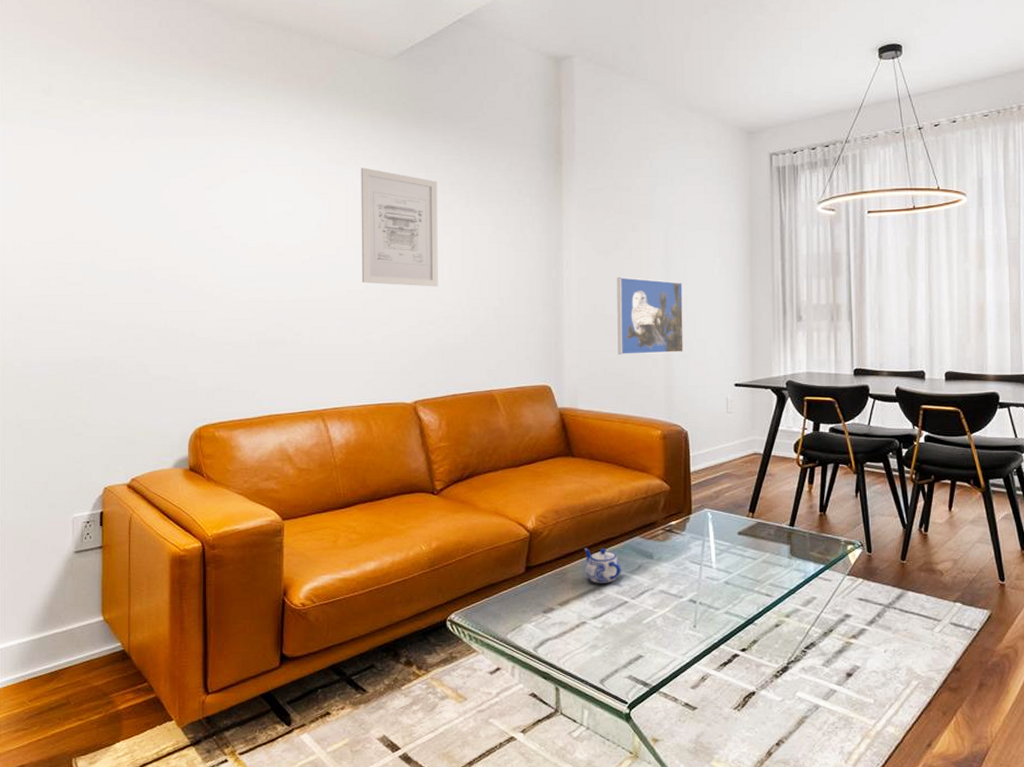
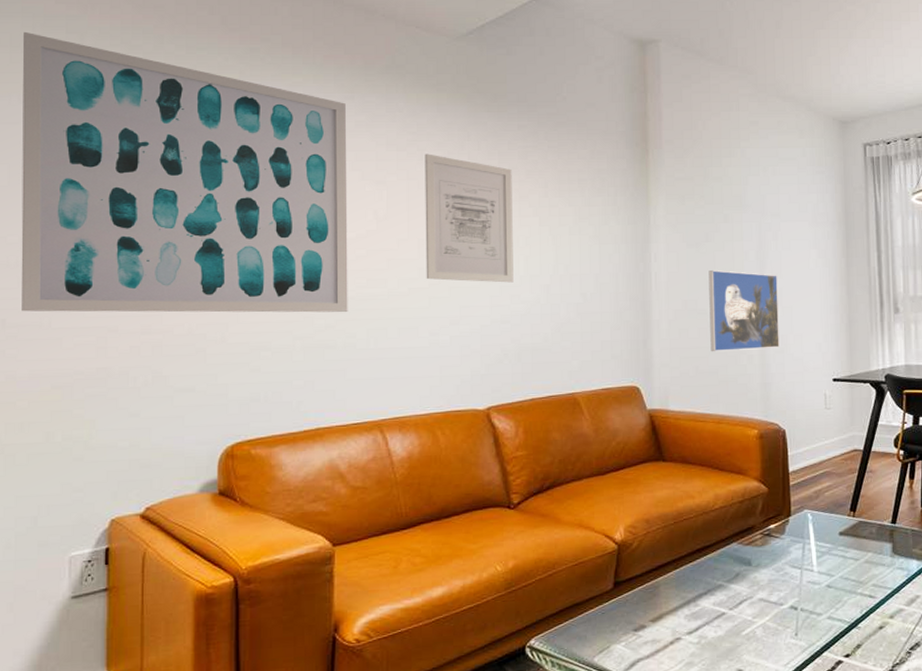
wall art: none [32,64,295,312] -> present [21,31,348,313]
teapot: present [584,548,621,583] -> none [677,557,718,596]

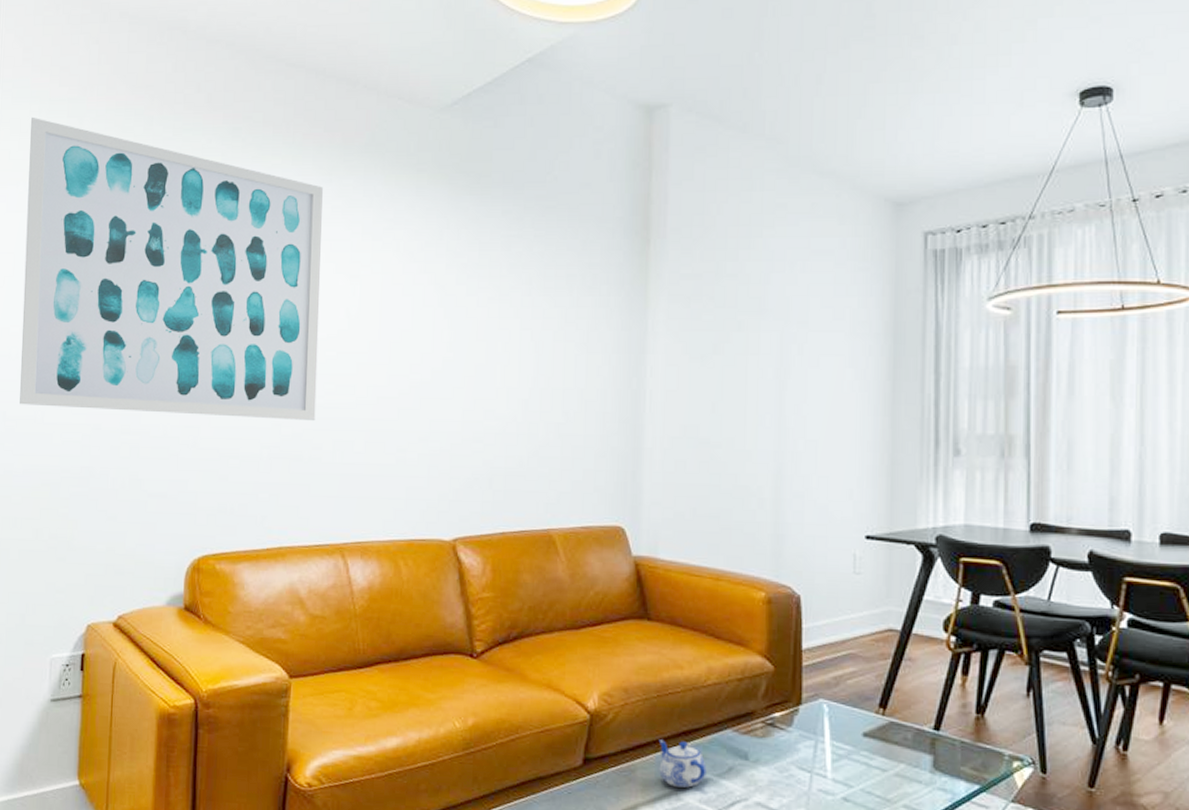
wall art: present [424,153,514,283] -> none [396,244,493,395]
teapot: none [677,557,718,596] -> present [658,739,707,788]
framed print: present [708,270,779,352] -> none [712,390,801,492]

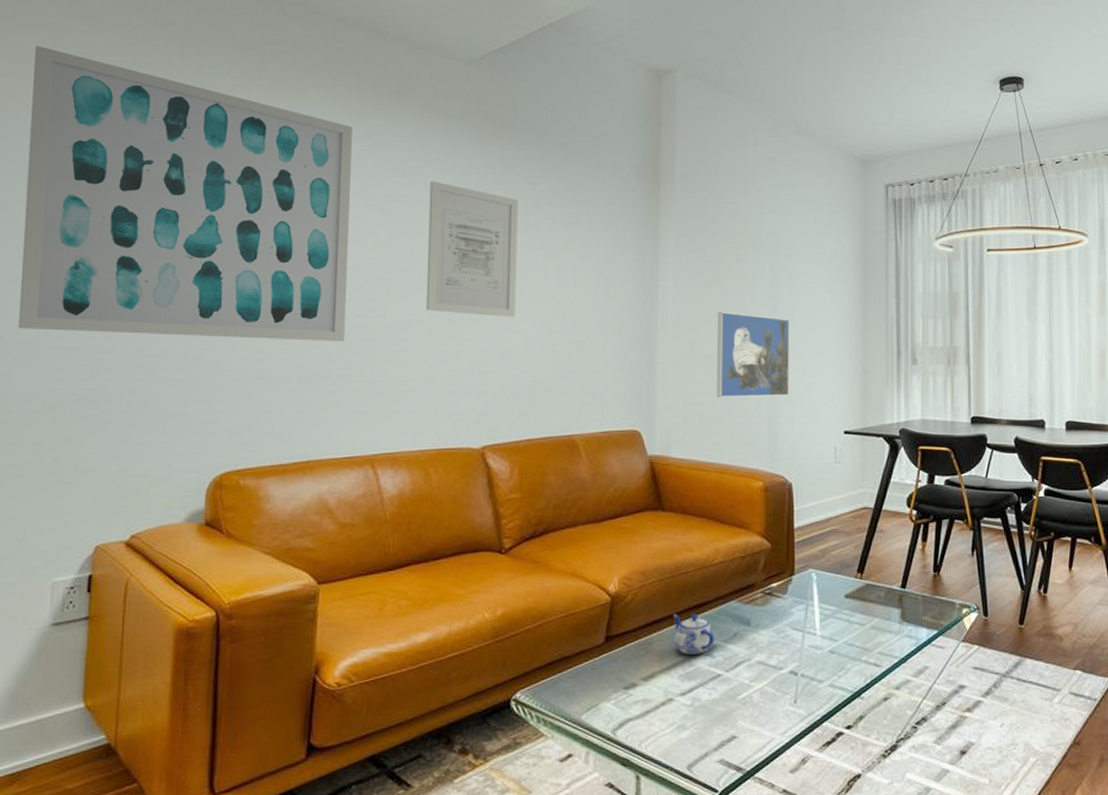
wall art: none [396,244,493,395] -> present [425,181,518,317]
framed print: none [712,390,801,492] -> present [716,312,790,398]

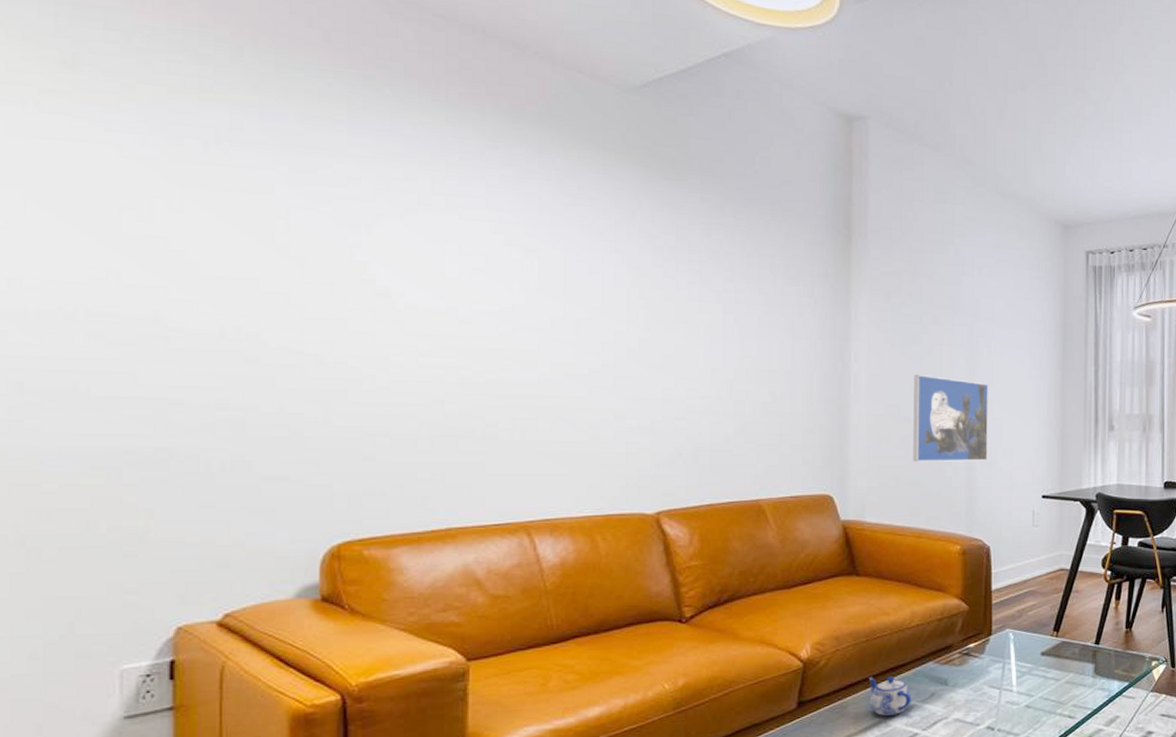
wall art: present [18,45,352,342] -> none [40,20,489,398]
wall art: present [425,181,518,317] -> none [586,221,692,375]

